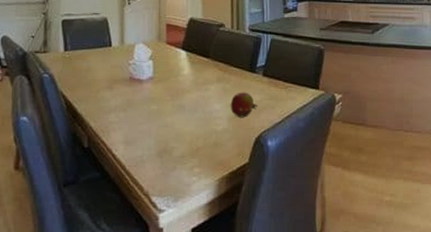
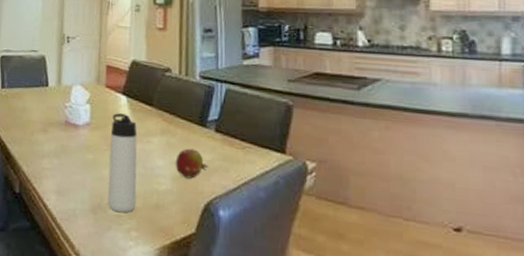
thermos bottle: none [172,66,198,154] -> present [107,113,138,213]

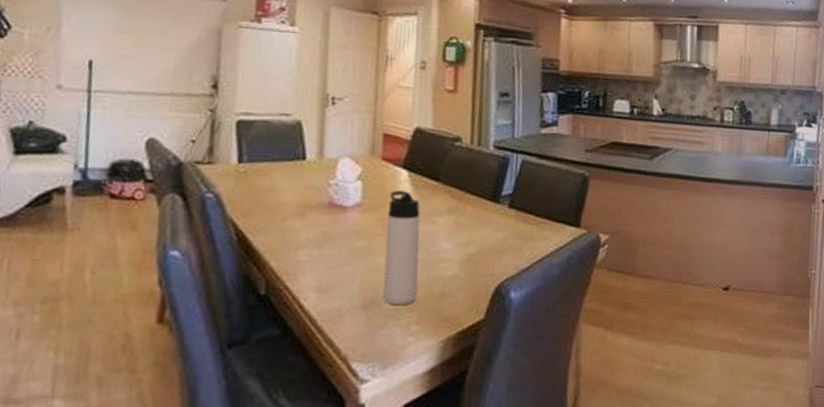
fruit: present [175,148,208,179] -> none [463,227,500,261]

